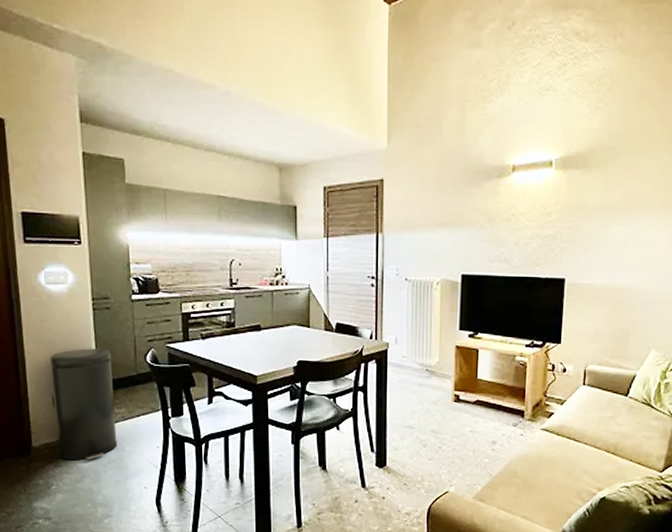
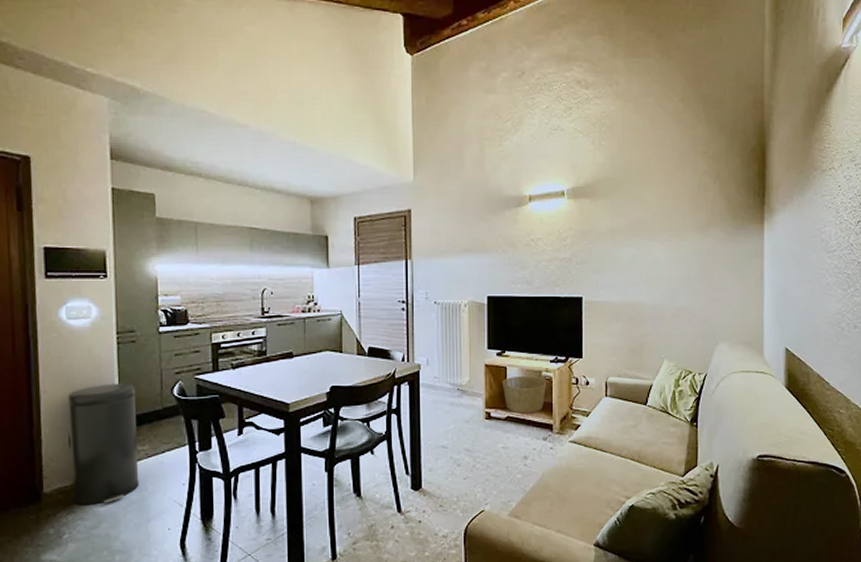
basket: none [472,360,520,398] -> present [501,376,546,414]

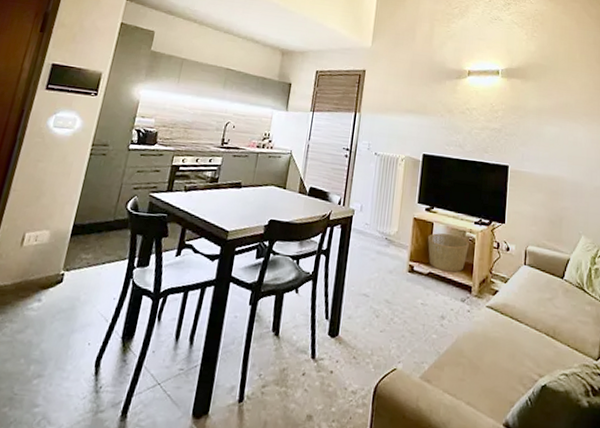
pedal bin: present [67,383,139,505] -> none [8,190,95,308]

